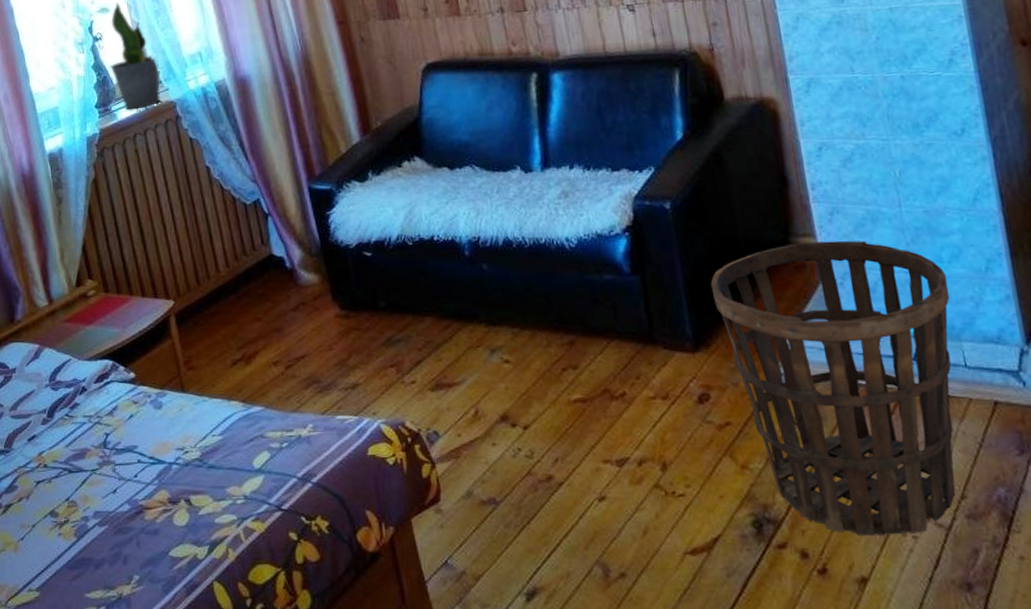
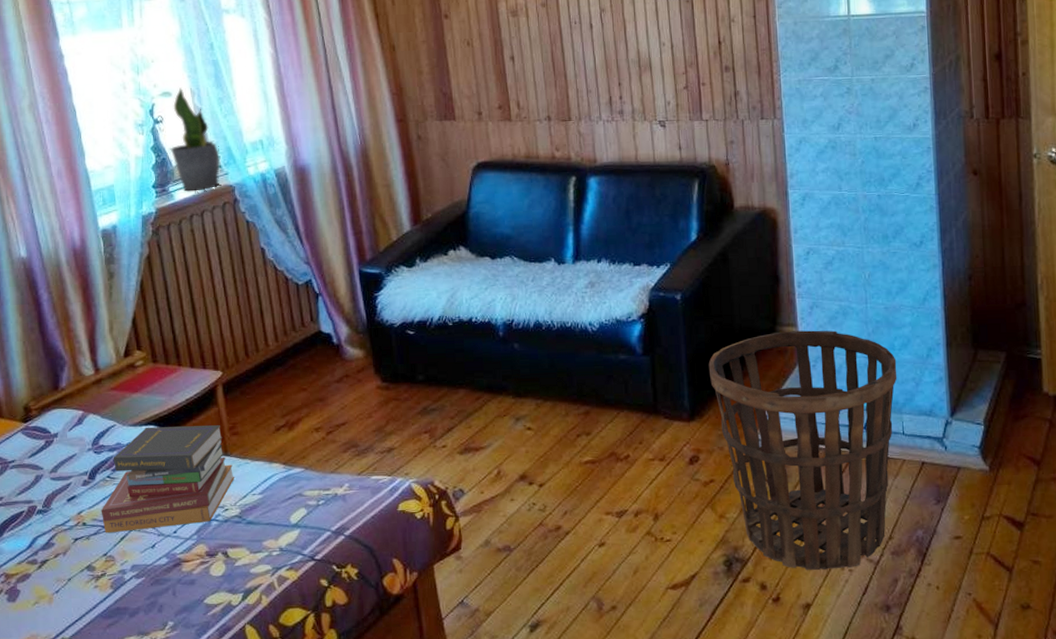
books: none [61,359,194,476] -> present [101,425,235,533]

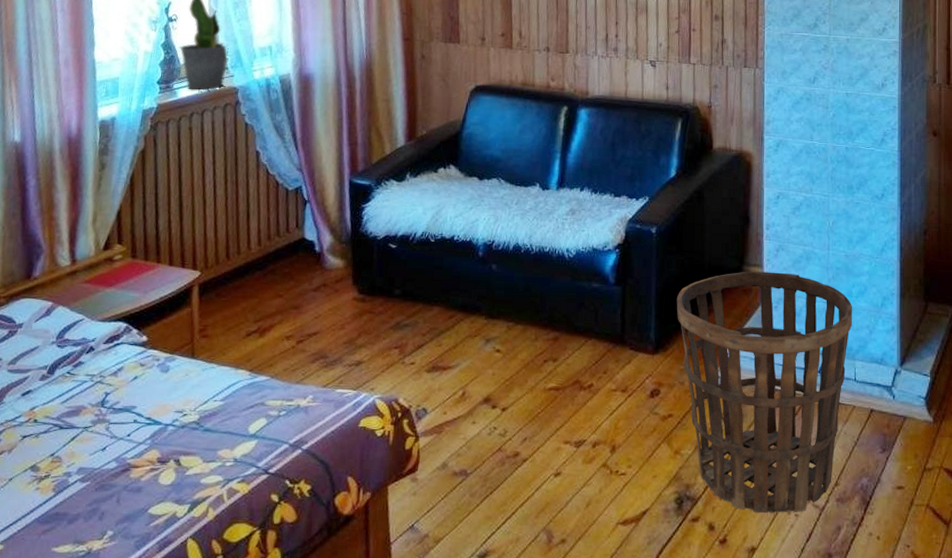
books: present [101,425,235,533] -> none [54,324,199,433]

